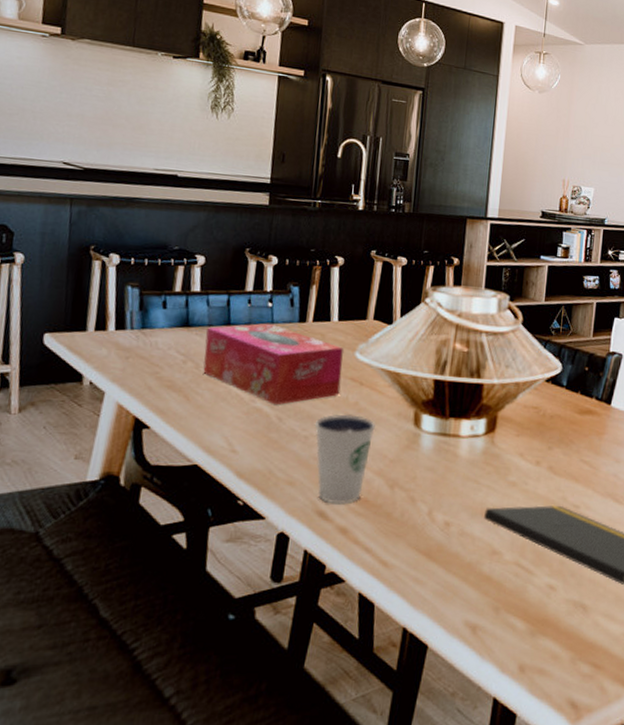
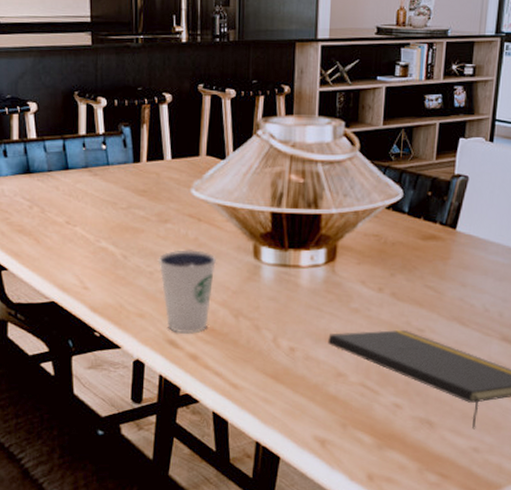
tissue box: present [203,323,343,405] -> none [47,165,180,244]

